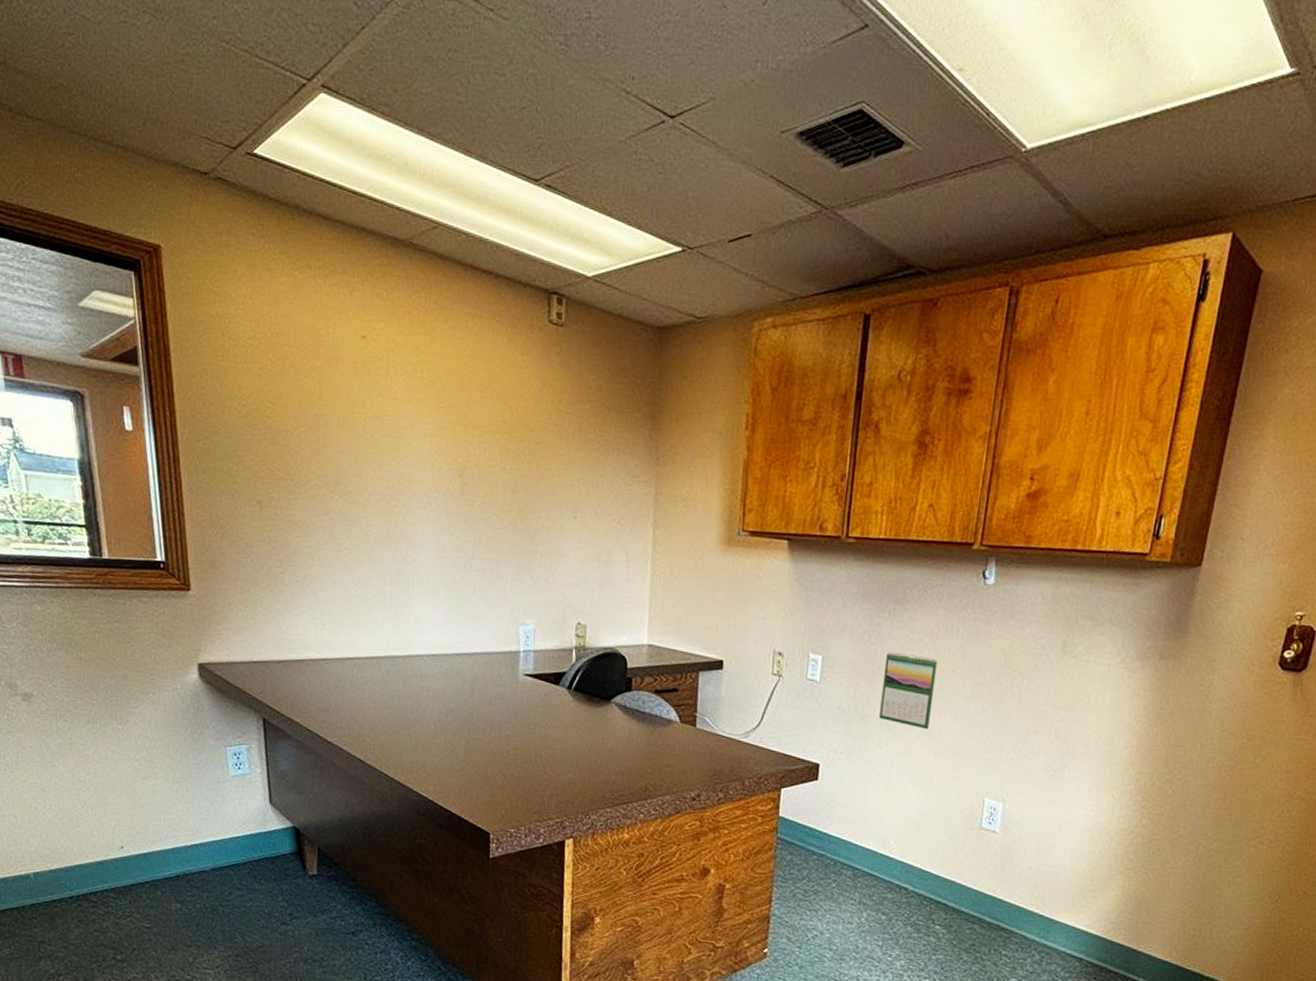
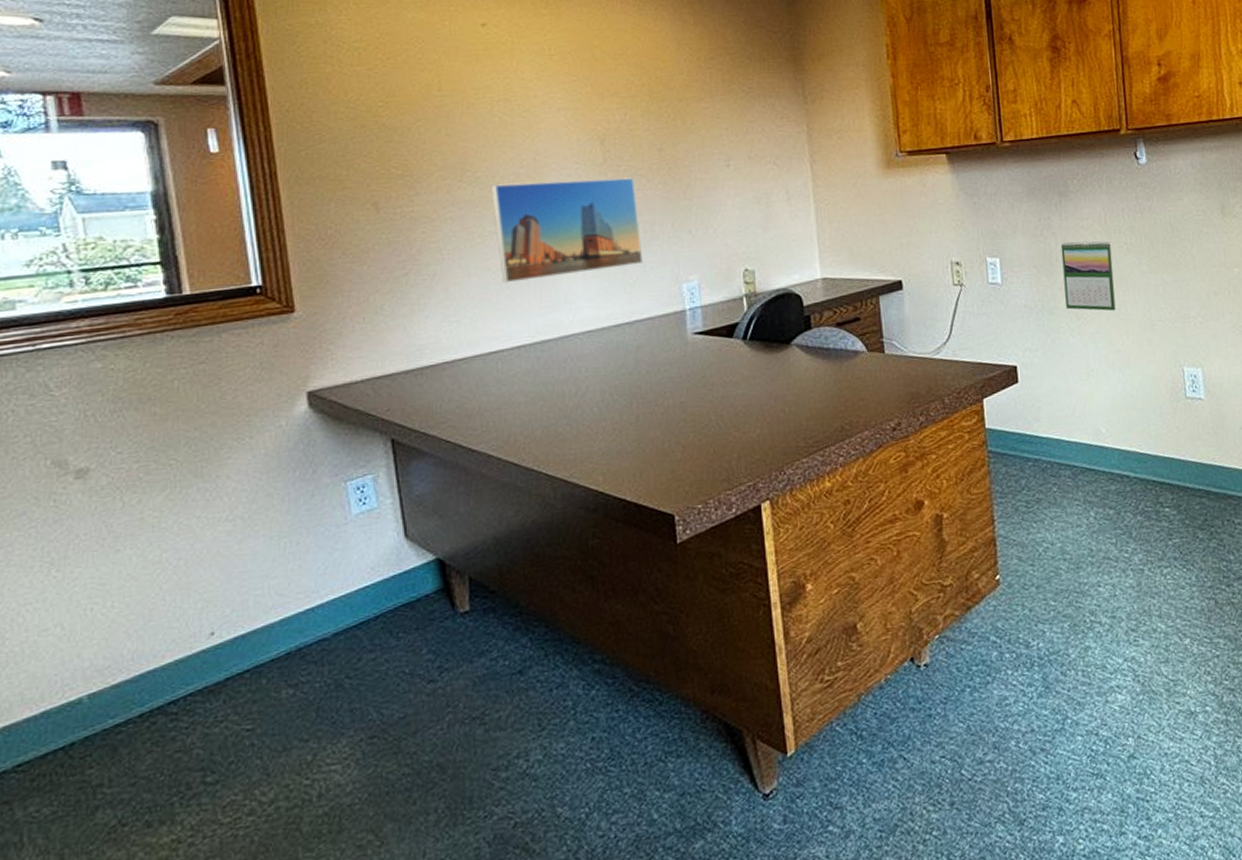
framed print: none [359,500,488,601] -> present [491,177,644,284]

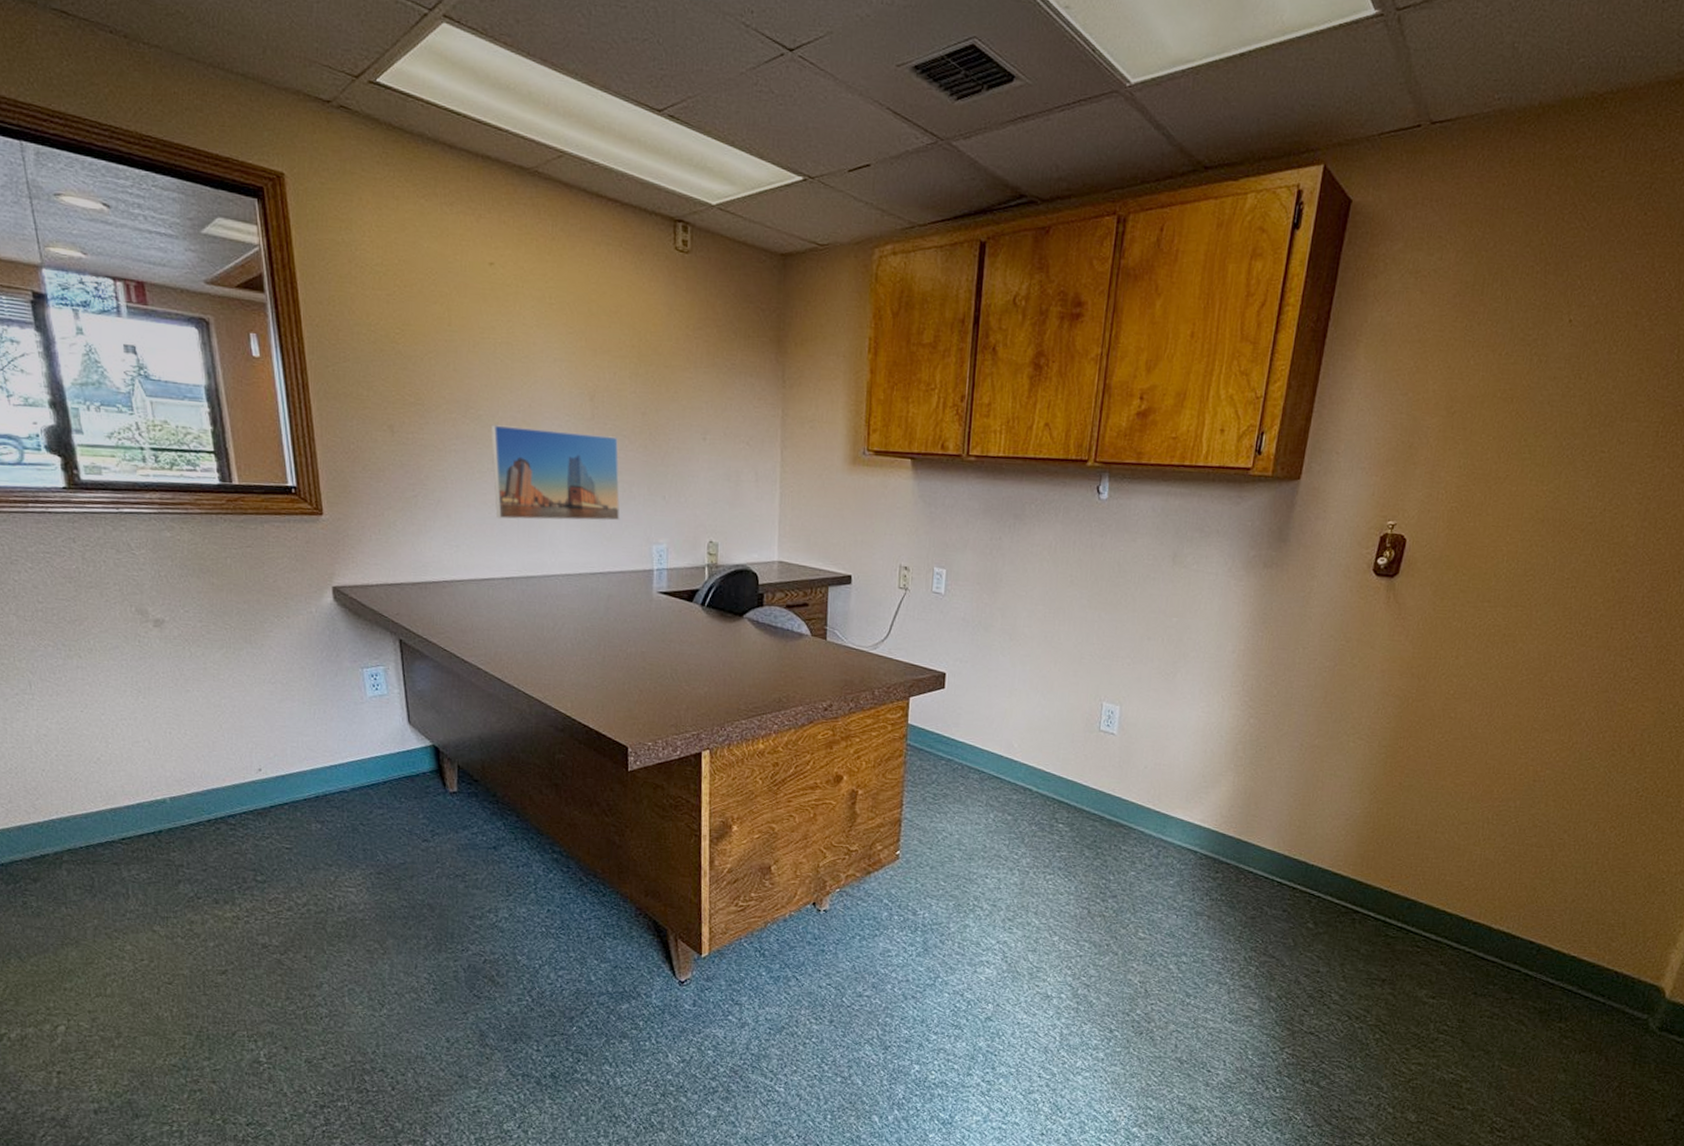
calendar: present [1060,241,1116,311] -> none [1002,564,1056,638]

